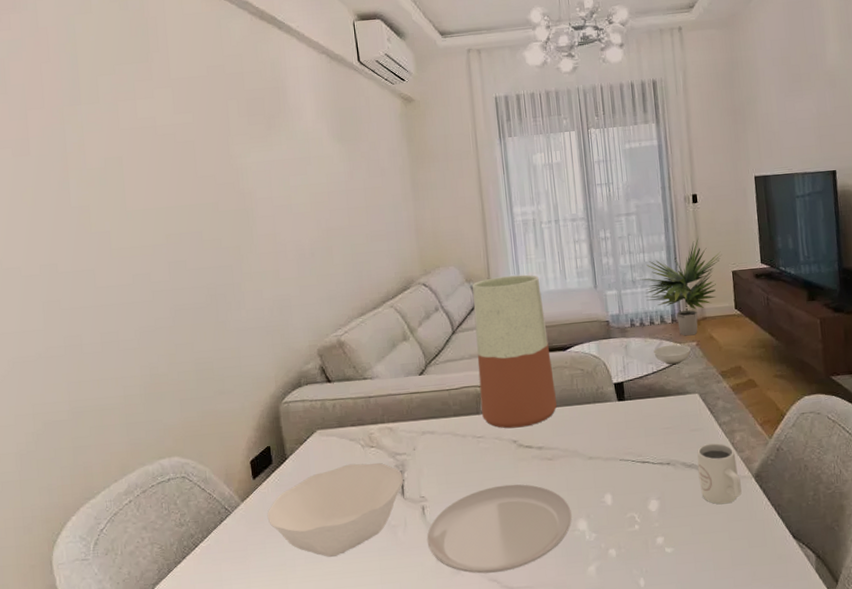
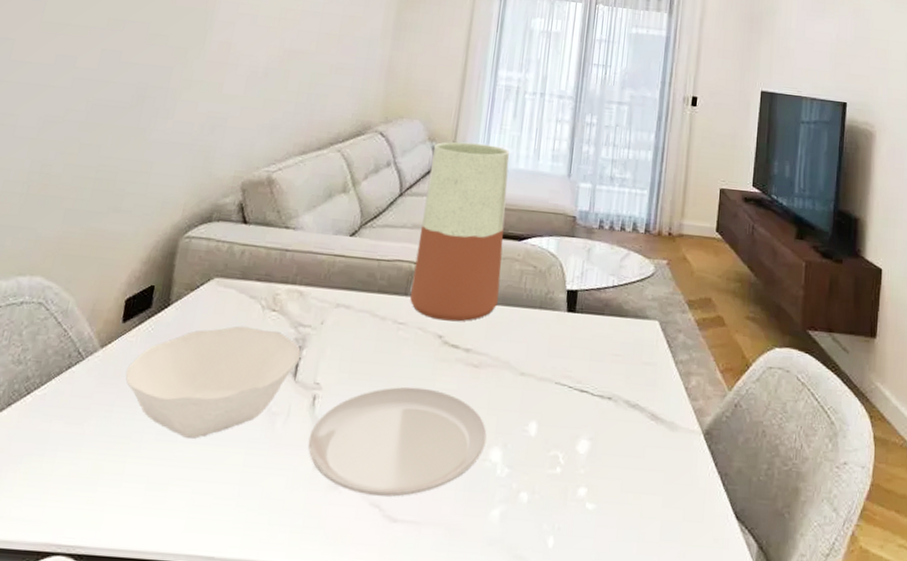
plant: present [642,237,721,336] -> none [621,144,712,253]
bowl: present [654,344,692,365] -> none [618,257,661,283]
mug: present [697,443,742,505] -> none [640,383,688,461]

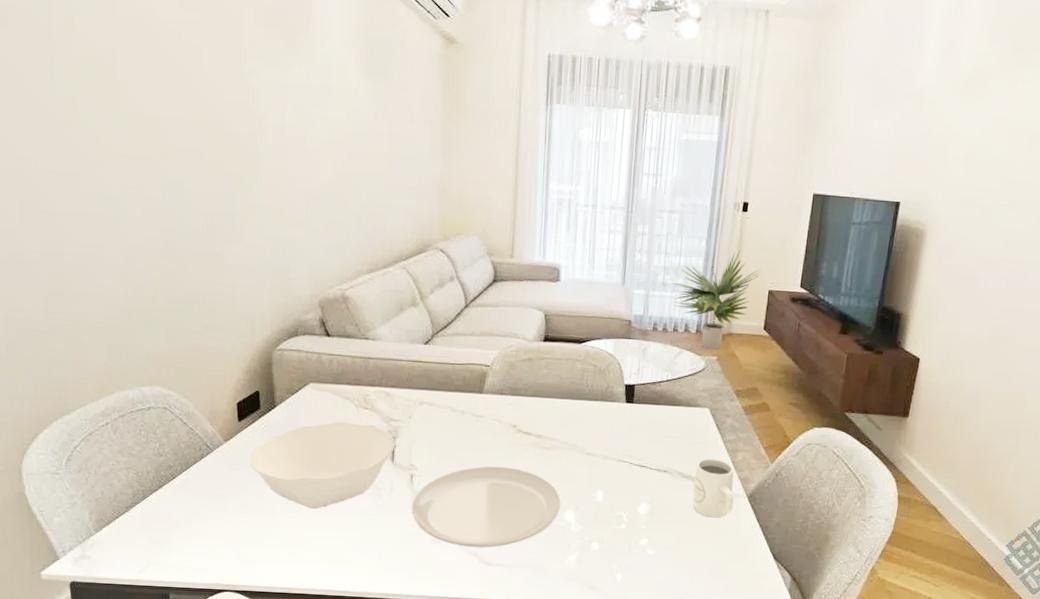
vase: present [410,141,510,322] -> none [485,255,566,414]
plant: none [621,144,712,253] -> present [673,249,761,350]
mug: none [640,383,688,461] -> present [692,458,734,518]

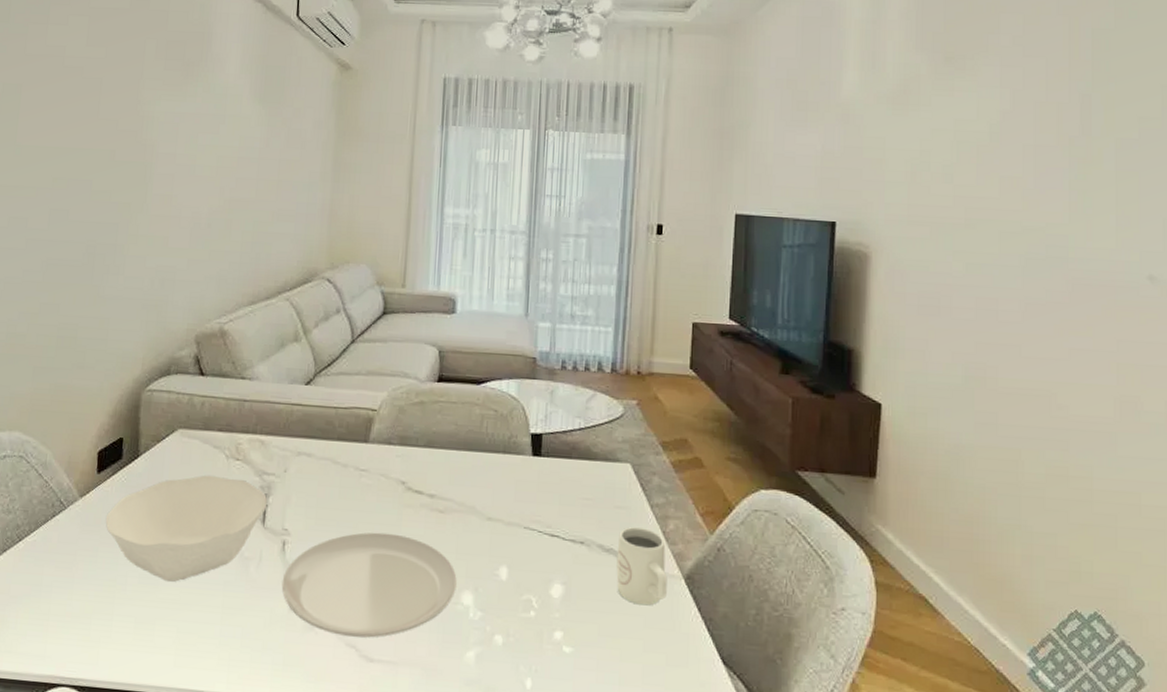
plant: present [673,249,761,350] -> none [583,276,682,392]

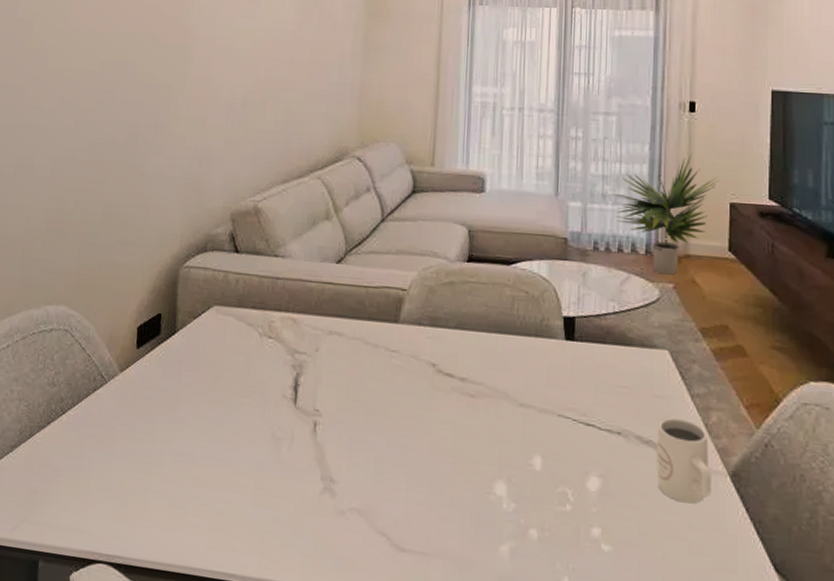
bowl: present [105,475,268,582] -> none [143,352,299,460]
plate: present [281,532,457,638] -> none [313,415,489,527]
plant: none [583,276,682,392] -> present [615,154,718,275]

